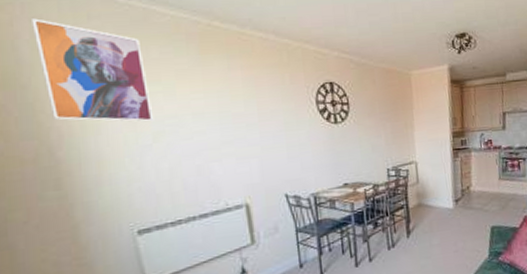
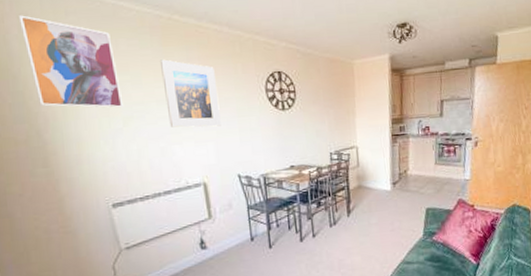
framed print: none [196,68,266,143] -> present [159,59,221,128]

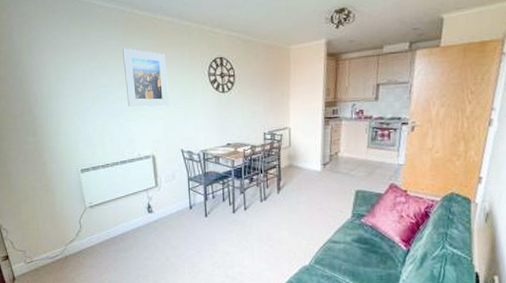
wall art: present [18,15,124,108] -> none [20,15,93,90]

